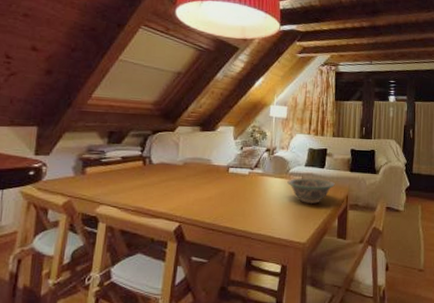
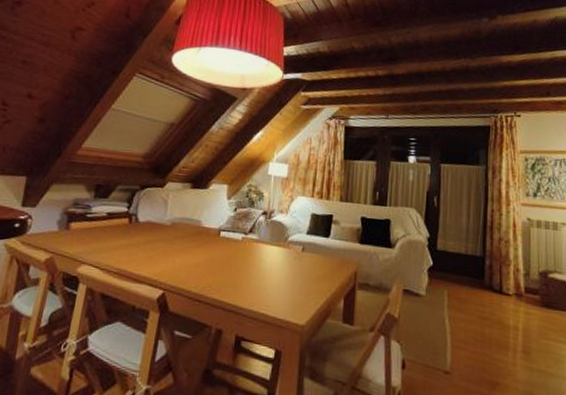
bowl: present [287,178,335,204] -> none [285,247,341,279]

